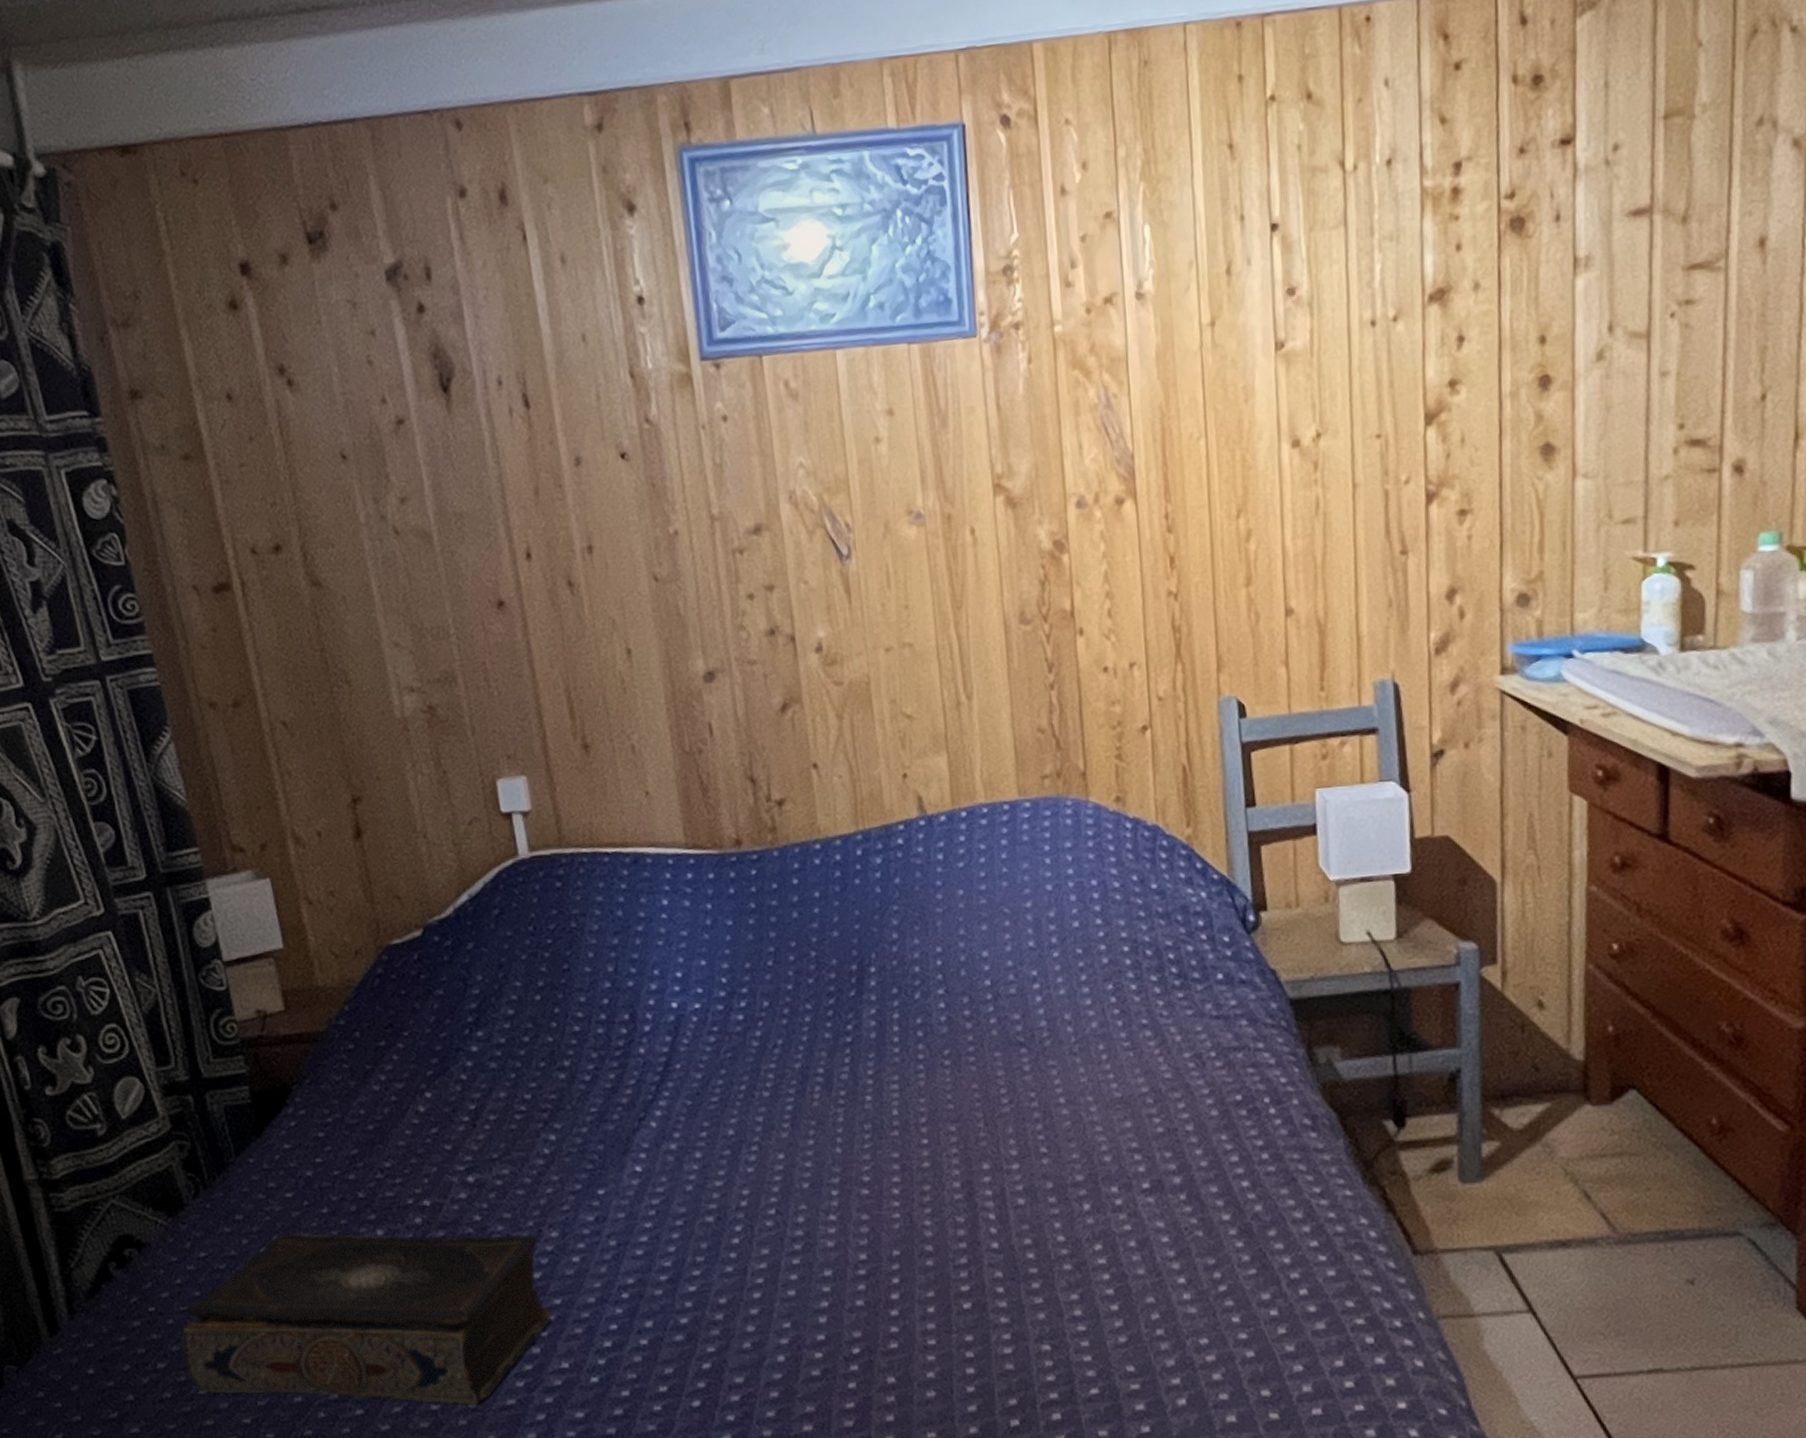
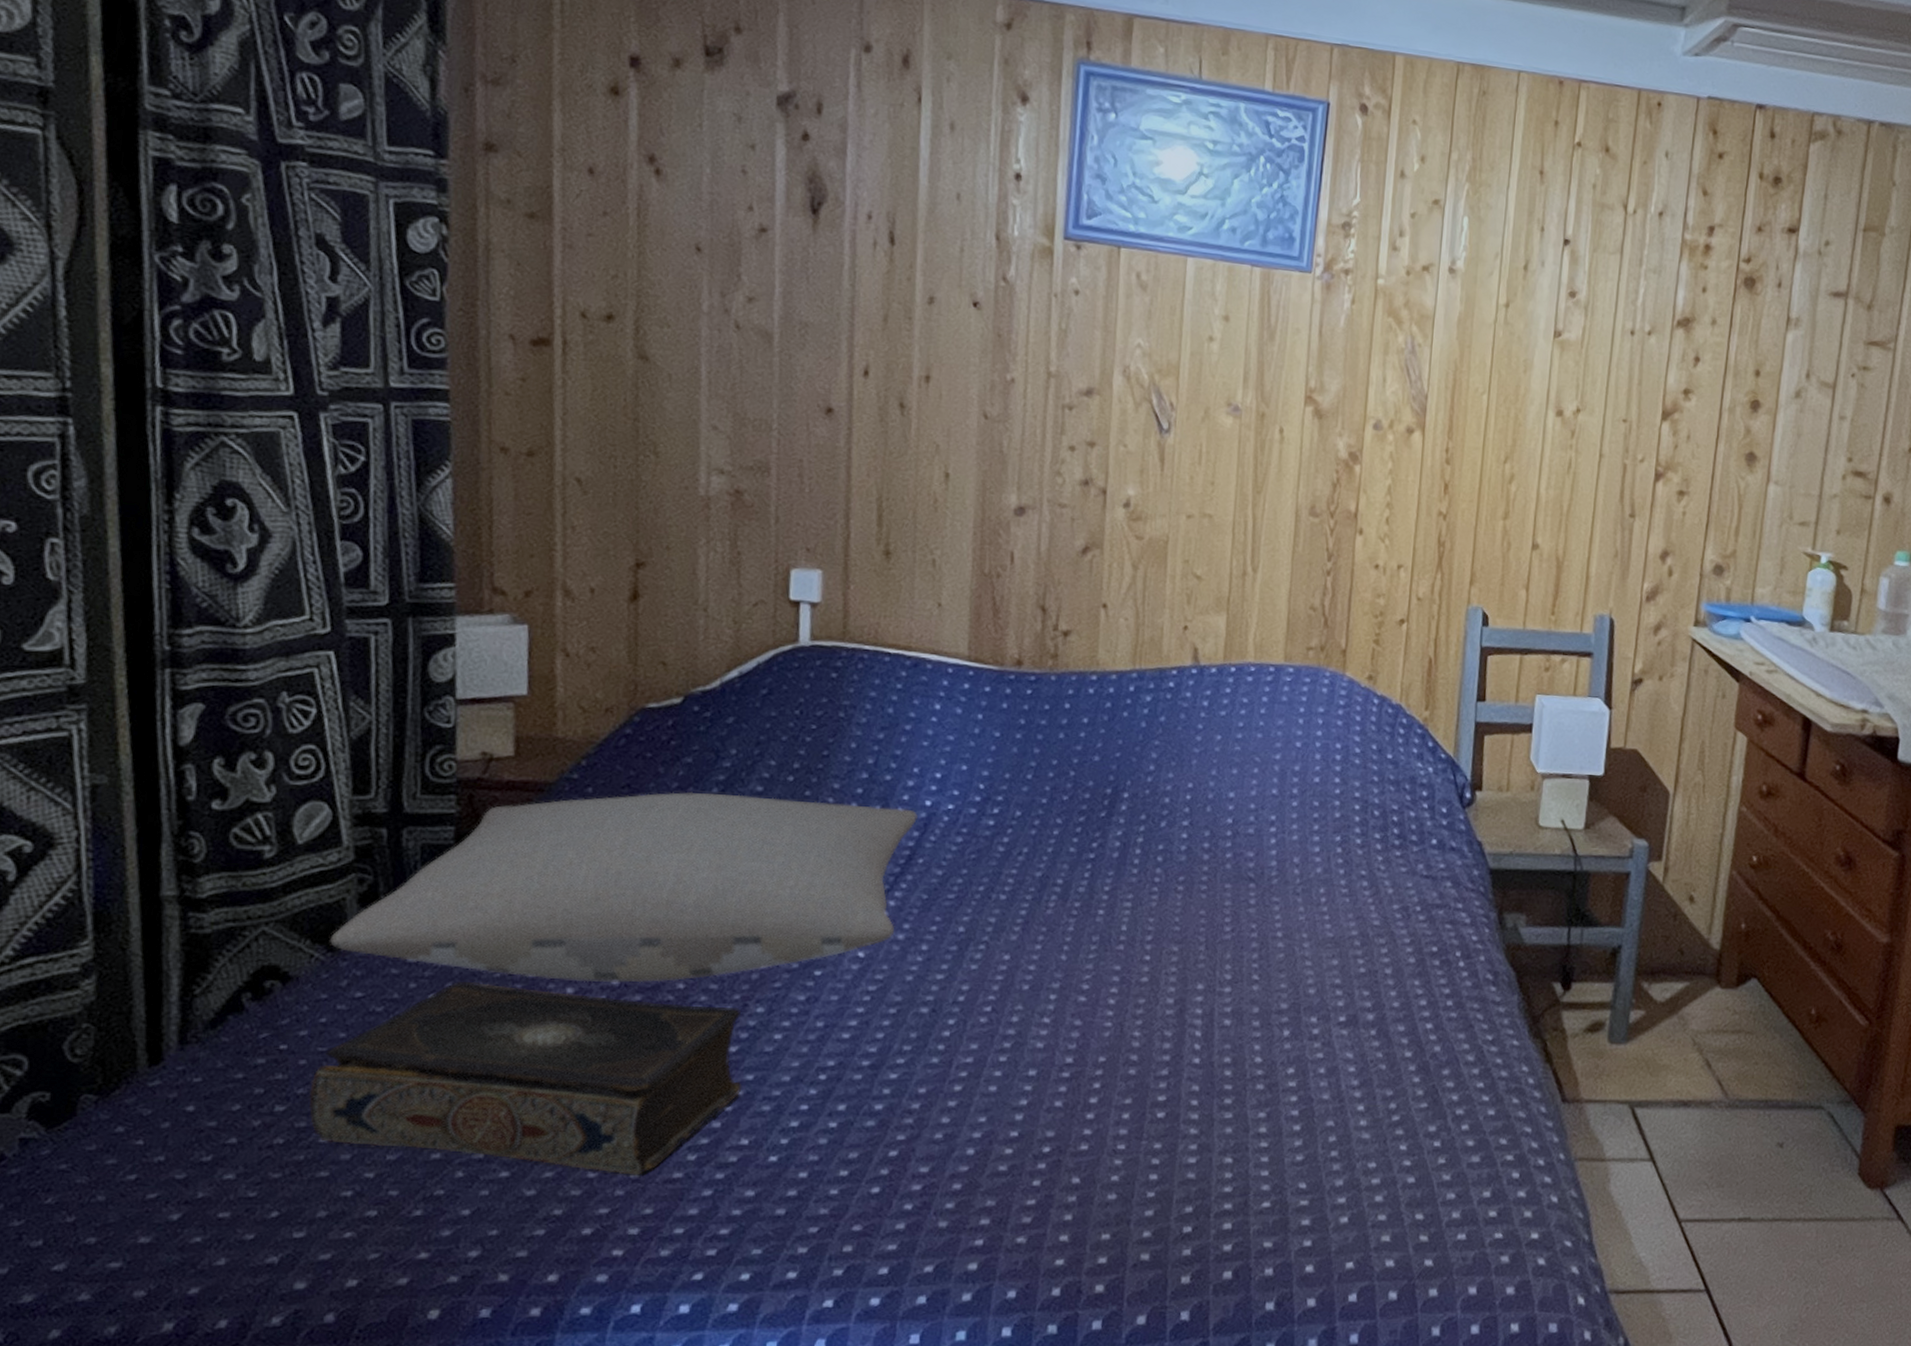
pillow: none [168,1014,667,1224] -> present [330,792,918,983]

